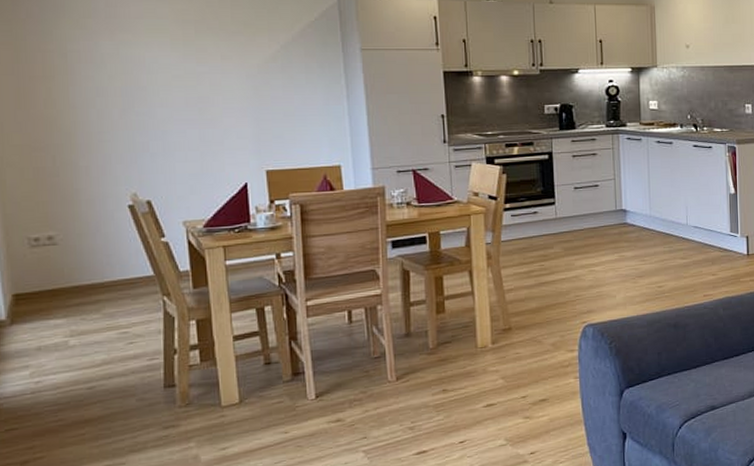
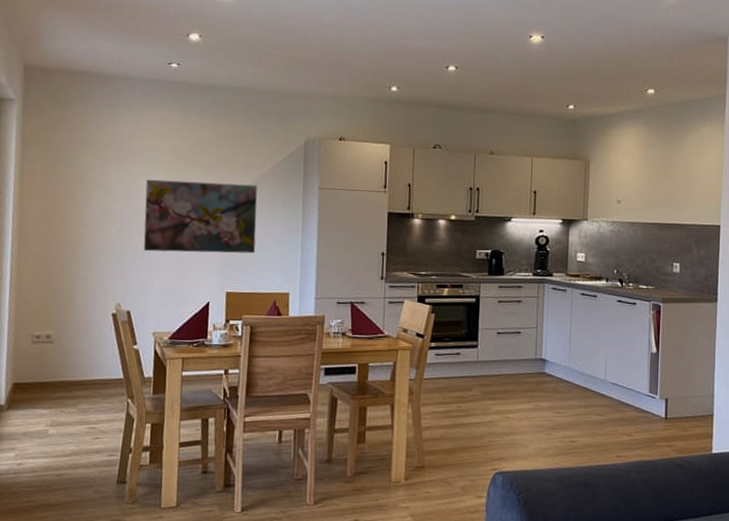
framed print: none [148,50,295,133] -> present [143,179,258,254]

